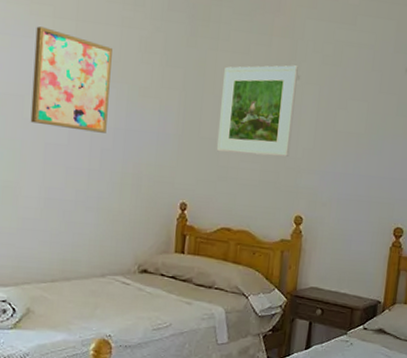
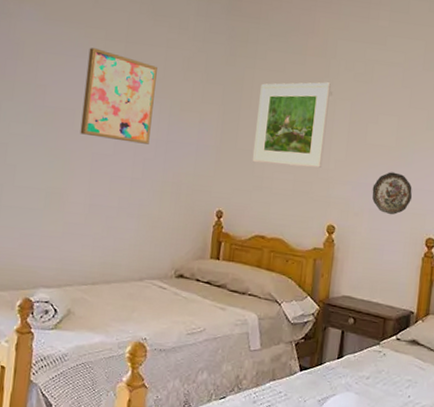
decorative plate: none [340,160,381,205] -> present [372,172,412,215]

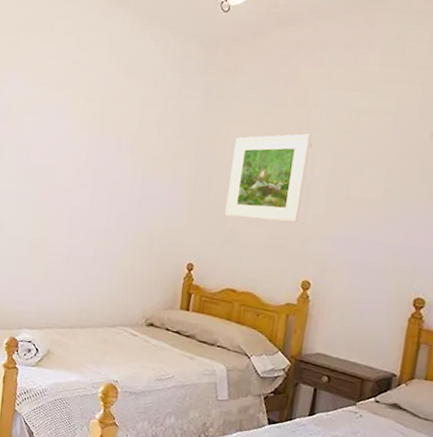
wall art: present [80,47,158,144] -> none [60,108,133,199]
decorative plate: present [372,172,412,215] -> none [353,227,400,273]

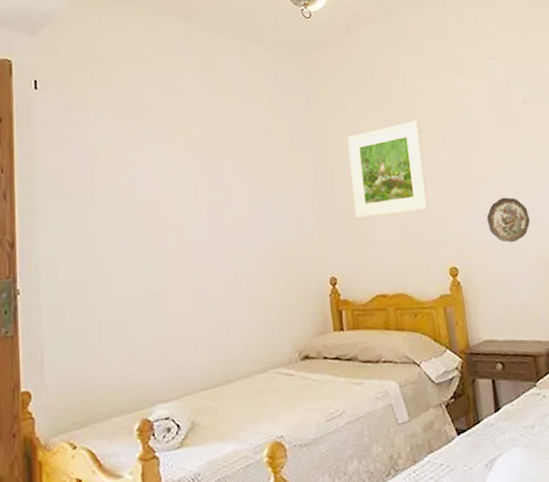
decorative plate: none [353,227,400,273] -> present [486,197,530,243]

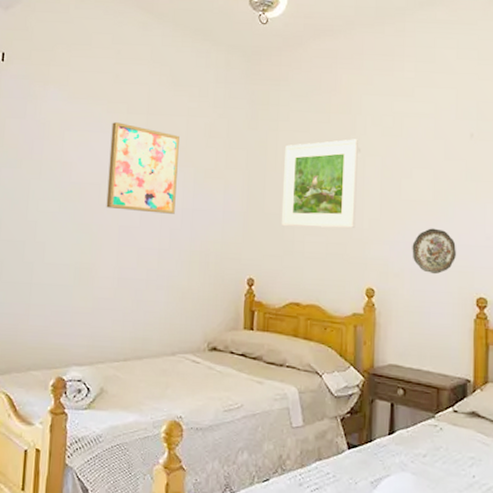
wall art: none [164,137,245,228] -> present [106,122,180,214]

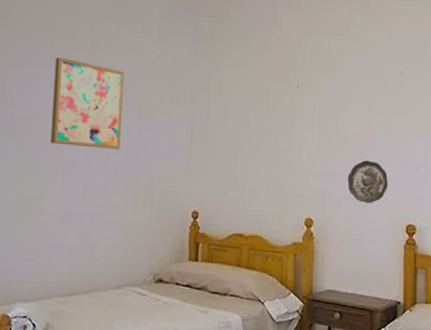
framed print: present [281,139,358,229] -> none [224,75,297,162]

